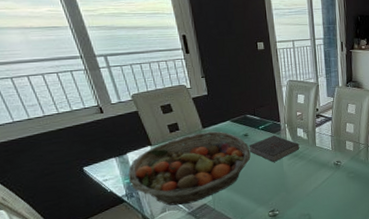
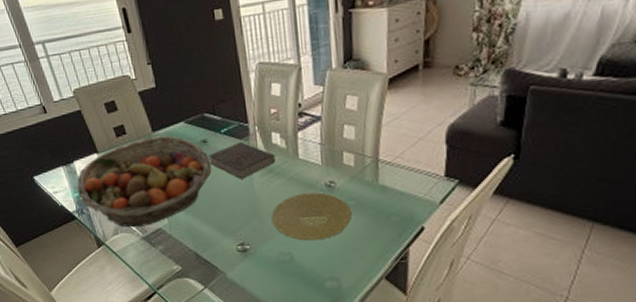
plate: none [295,169,352,204] -> present [271,192,352,241]

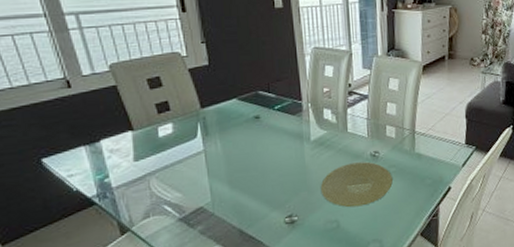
fruit basket: present [76,135,212,228] -> none [100,112,263,210]
book: present [208,141,276,179] -> none [260,117,327,153]

